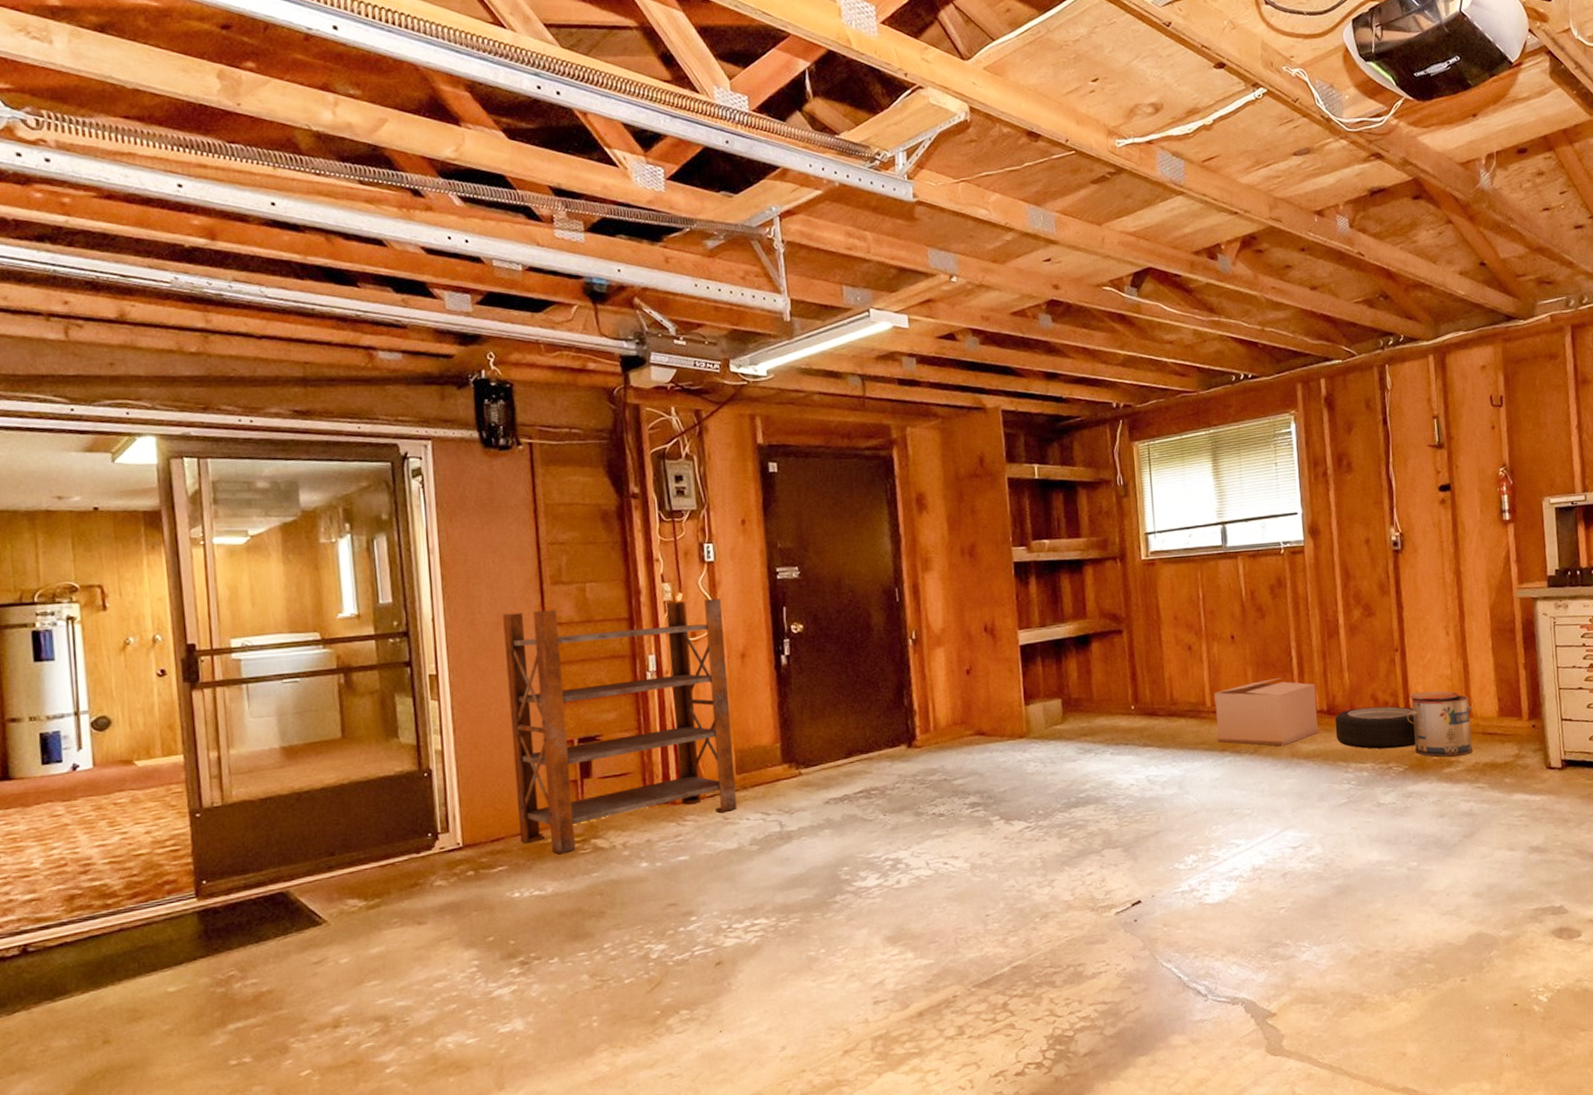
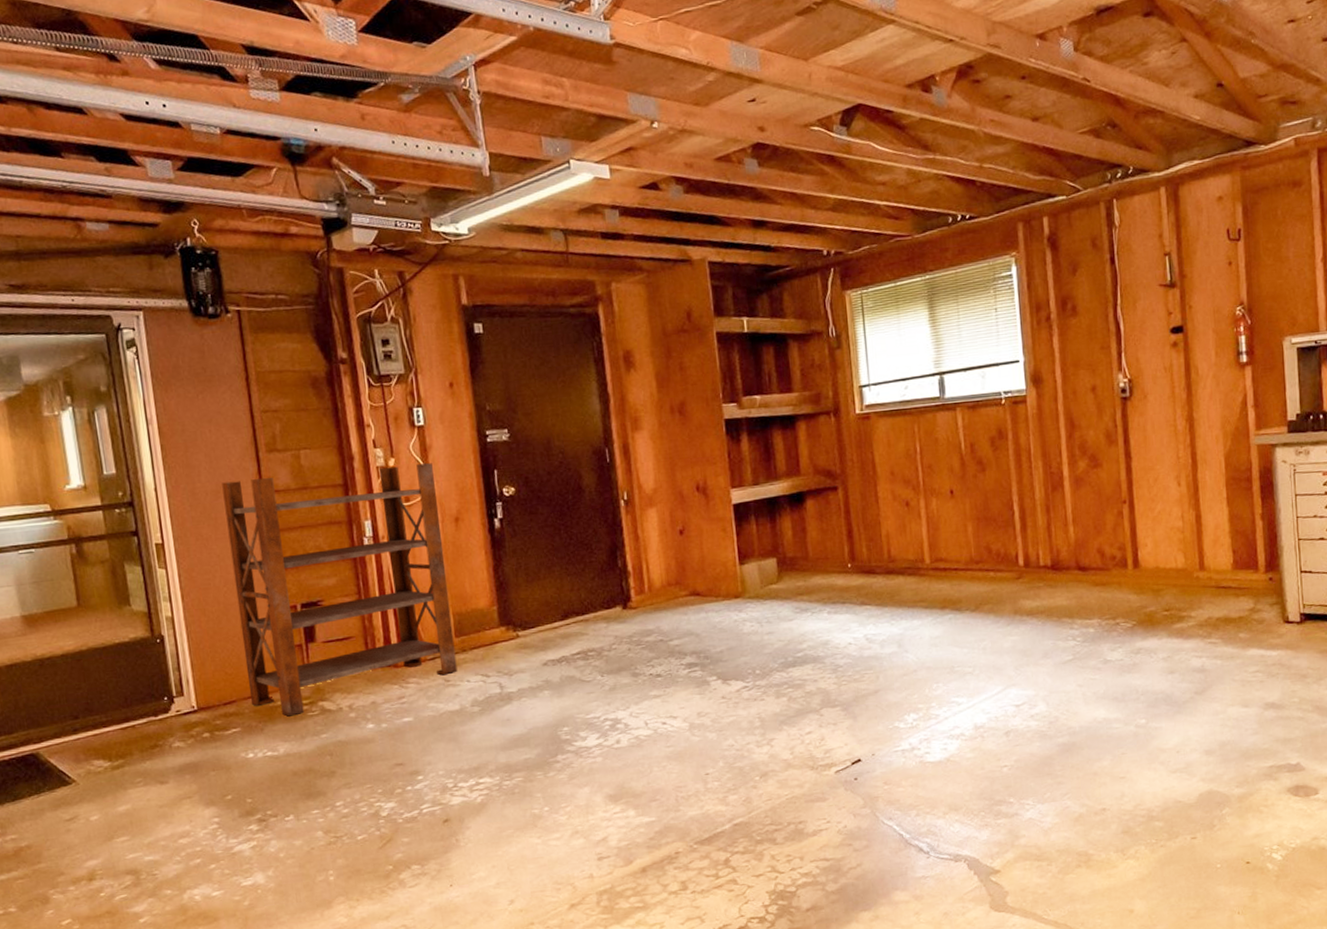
cardboard box: present [1214,678,1319,747] -> none [933,533,1043,603]
car tire: present [1335,706,1416,749] -> none [1059,560,1145,605]
paint can: present [1406,691,1473,757] -> none [1135,543,1206,612]

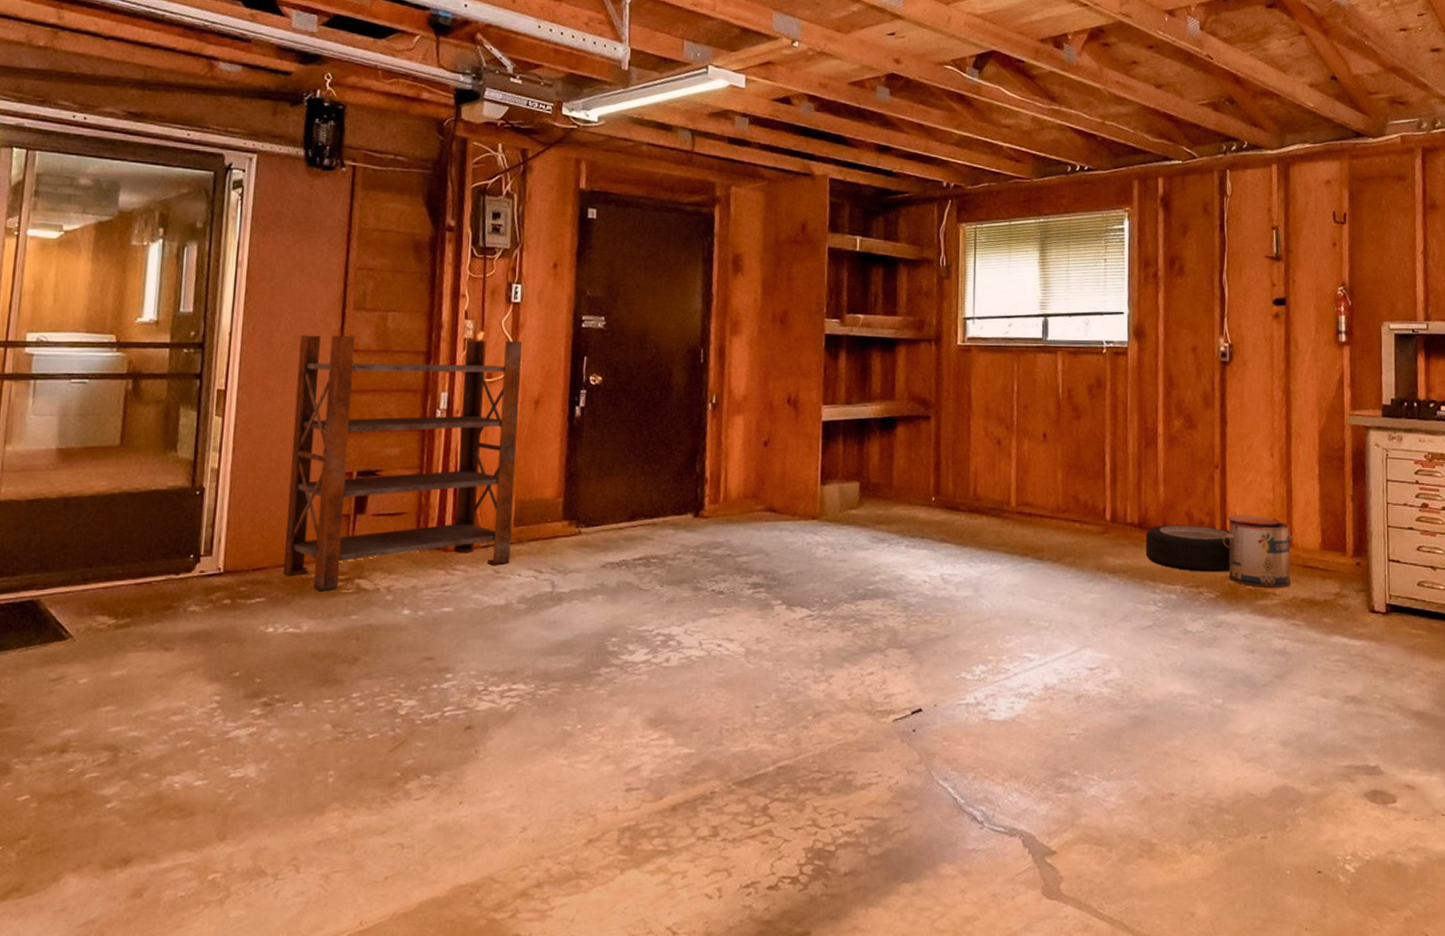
car tire: none [1059,560,1145,605] -> present [1145,524,1231,572]
paint can: none [1135,543,1206,612] -> present [1222,514,1294,588]

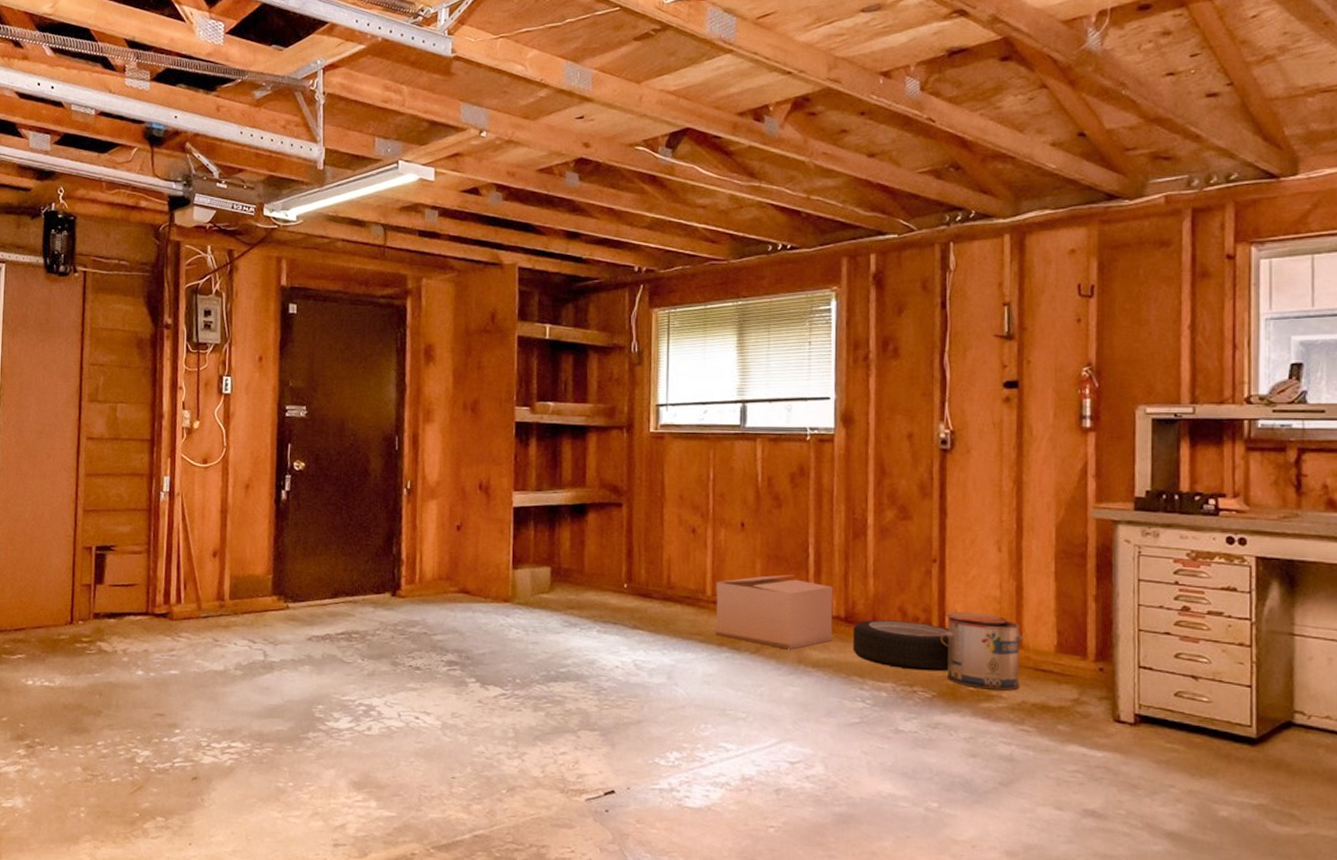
shelving unit: present [282,335,522,592] -> none [38,424,233,651]
cardboard box: none [1019,484,1128,557] -> present [715,575,834,650]

